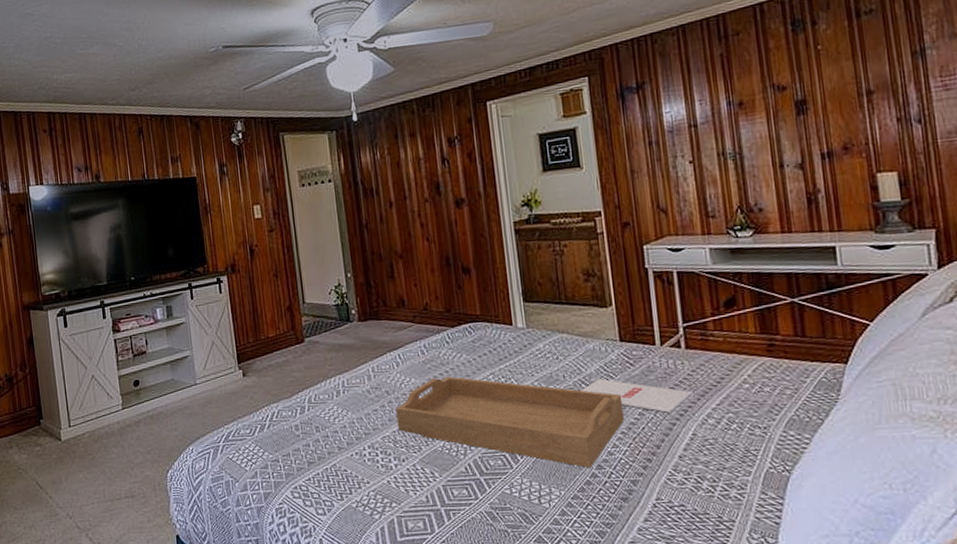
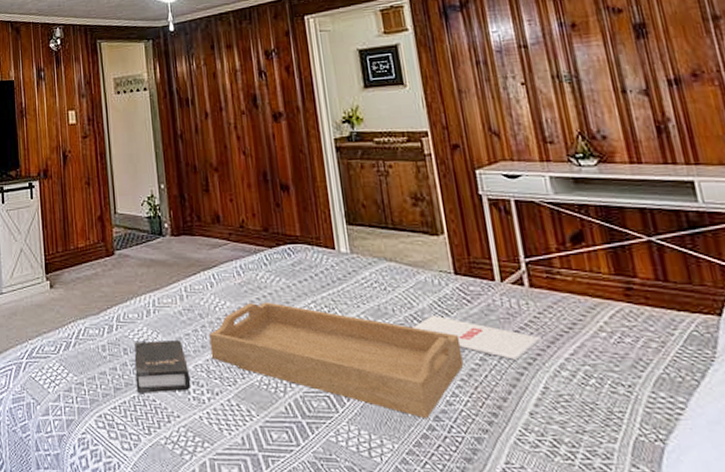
hardback book: none [326,415,380,466] -> present [134,339,191,394]

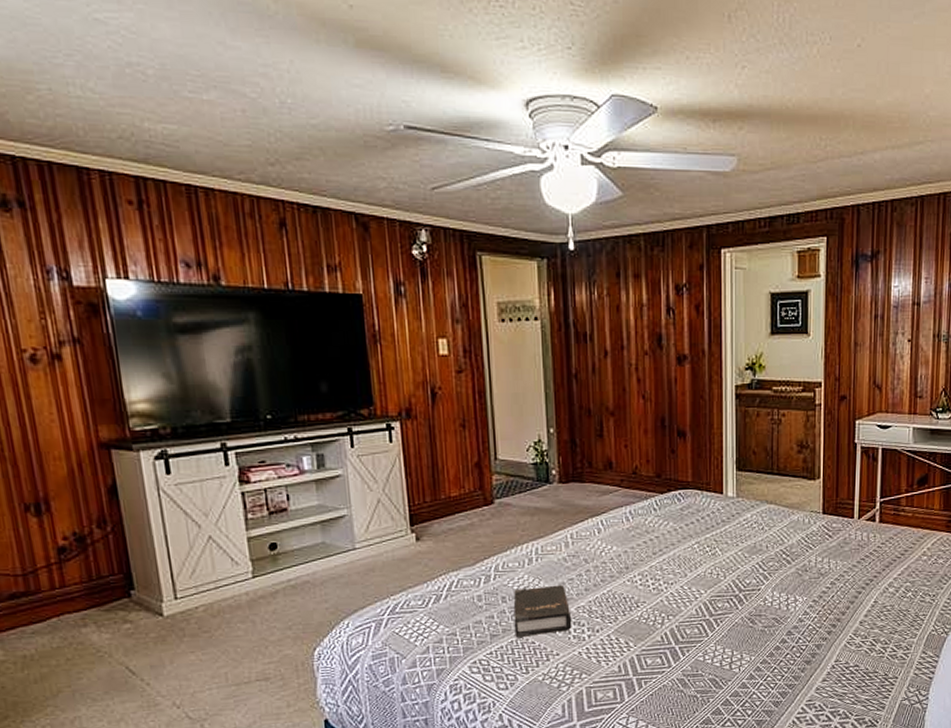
serving tray: present [209,302,464,418] -> none [593,544,818,634]
magazine: present [412,316,540,360] -> none [781,550,879,582]

